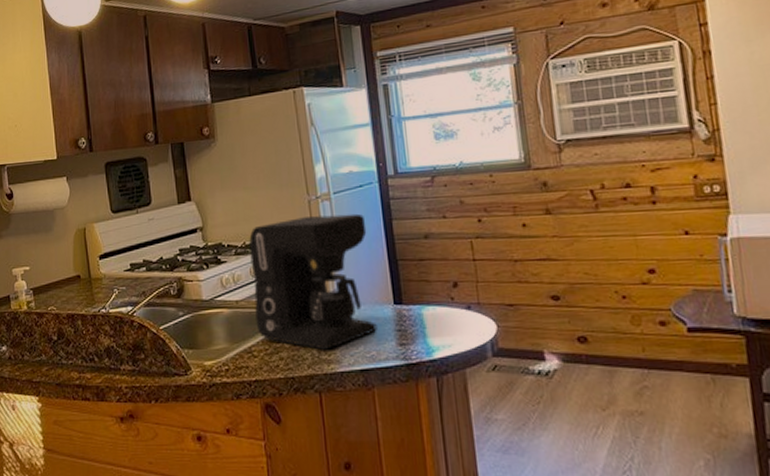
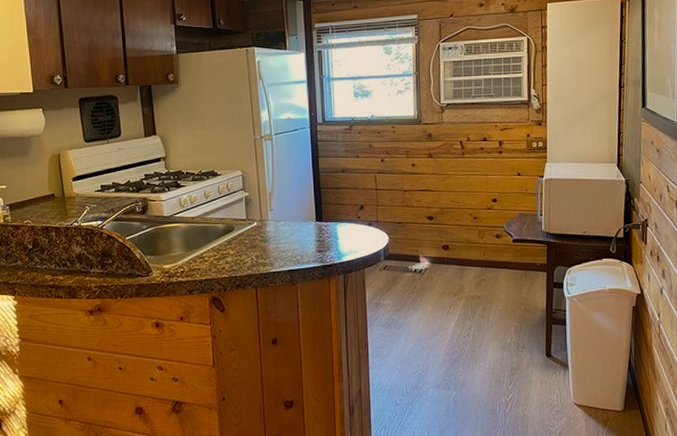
coffee maker: present [249,213,377,350] -> none [205,151,302,256]

